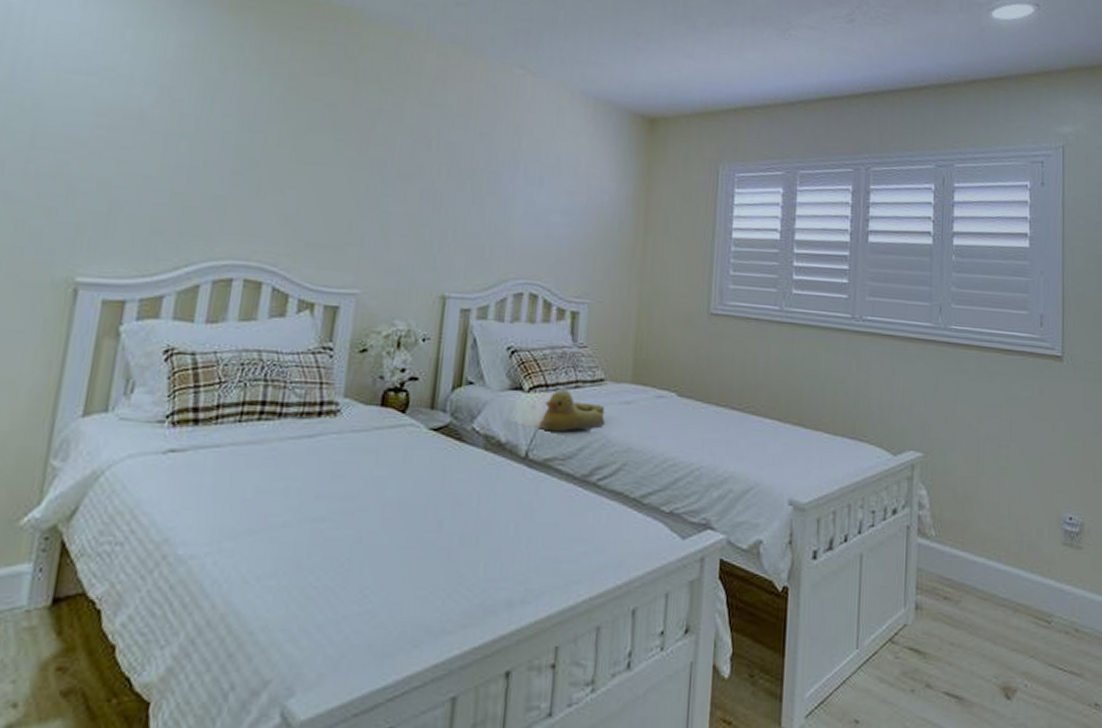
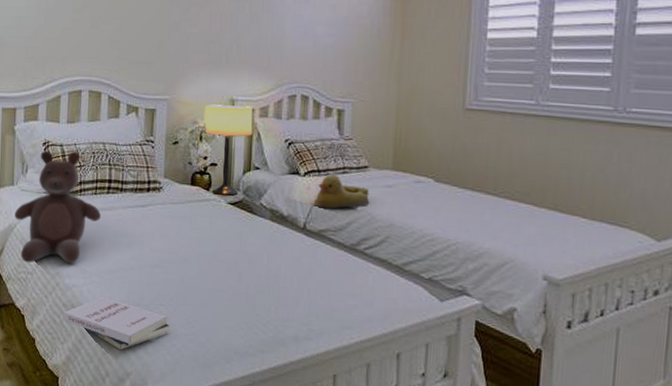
teddy bear: none [103,361,247,528] -> present [14,150,102,263]
books: none [167,570,337,649] -> present [63,296,170,351]
table lamp: none [402,302,469,420] -> present [203,104,253,197]

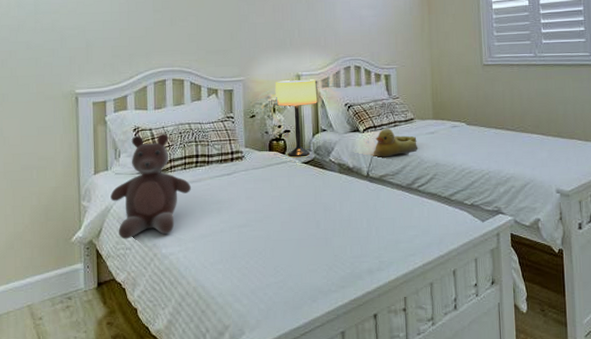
books: present [63,296,170,351] -> none [162,260,261,307]

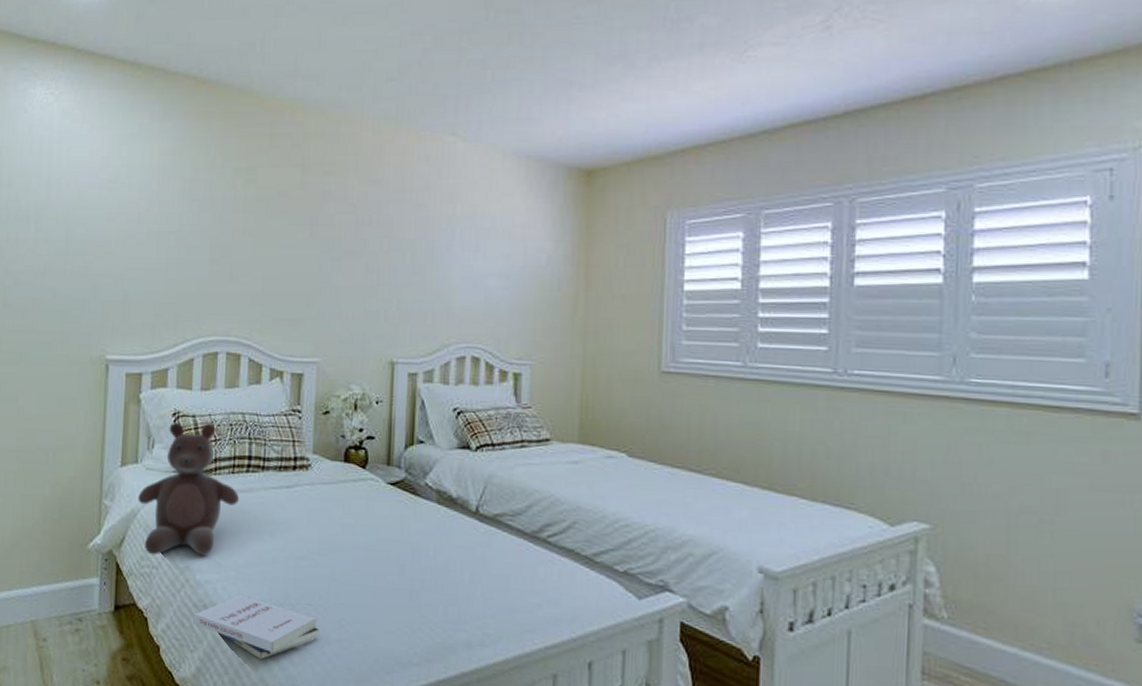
books: none [162,260,261,307] -> present [193,595,320,660]
table lamp: present [275,79,317,157] -> none [358,367,416,475]
rubber duck: present [373,127,417,157] -> none [487,447,552,489]

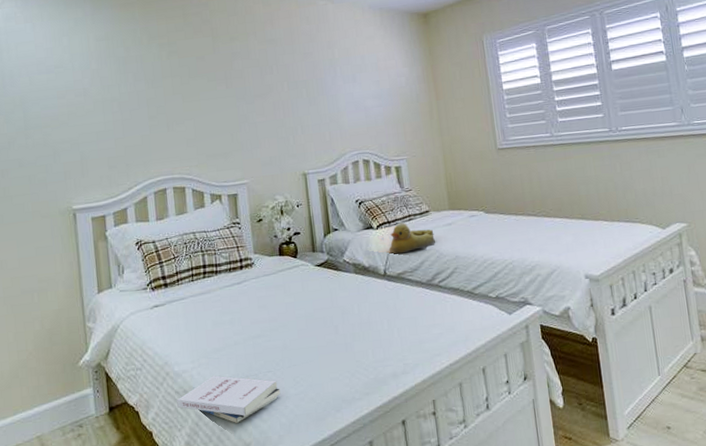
teddy bear: present [138,422,240,556] -> none [116,245,201,360]
rubber duck: none [487,447,552,489] -> present [388,222,435,254]

